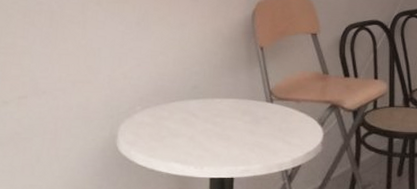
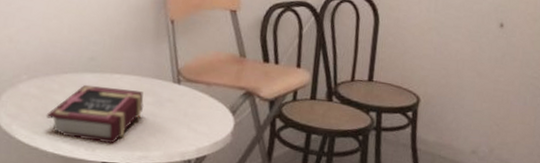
book: none [159,110,243,161] -> present [46,84,144,144]

